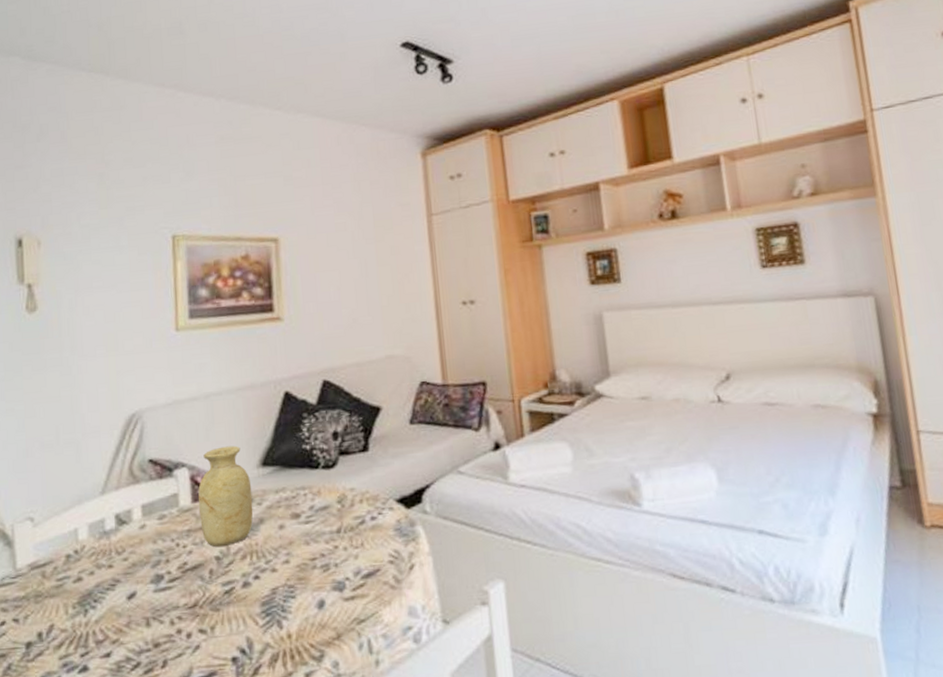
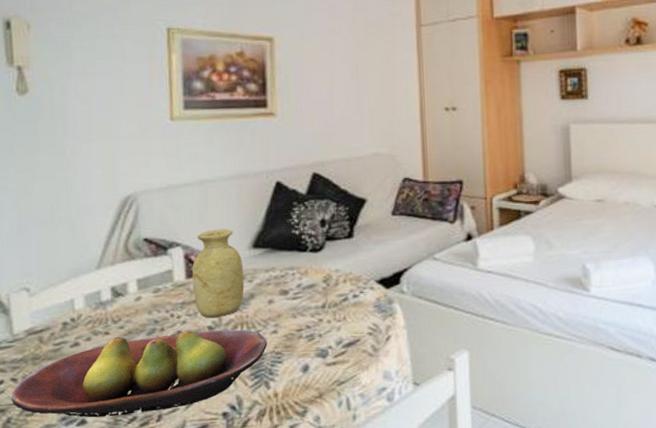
fruit bowl: none [12,559,279,664] -> present [11,329,267,418]

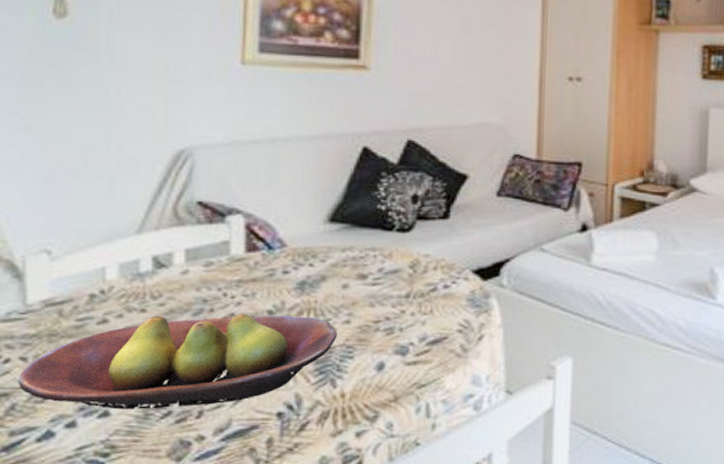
vase: present [191,228,245,318] -> none [252,197,316,301]

